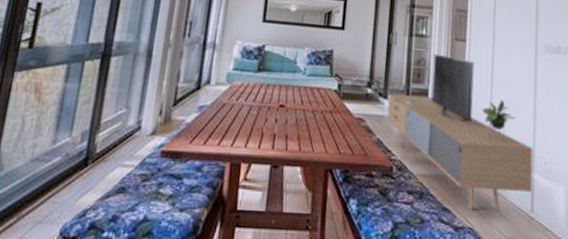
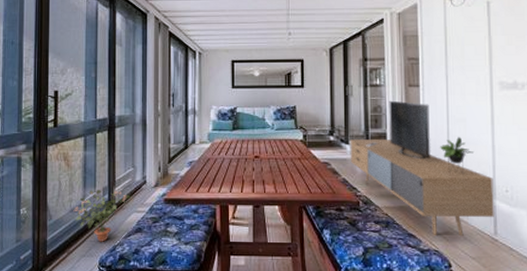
potted plant: none [32,133,118,204] -> present [71,190,131,242]

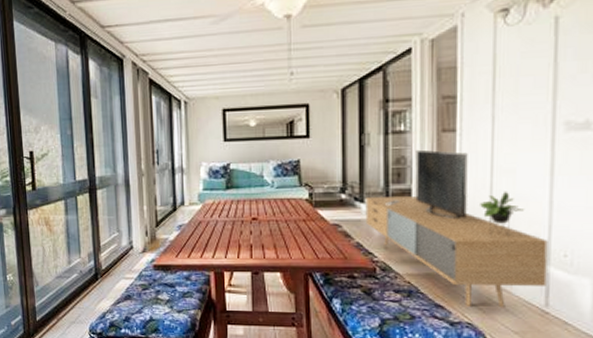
potted plant: present [71,190,131,242] -> none [57,256,118,309]

